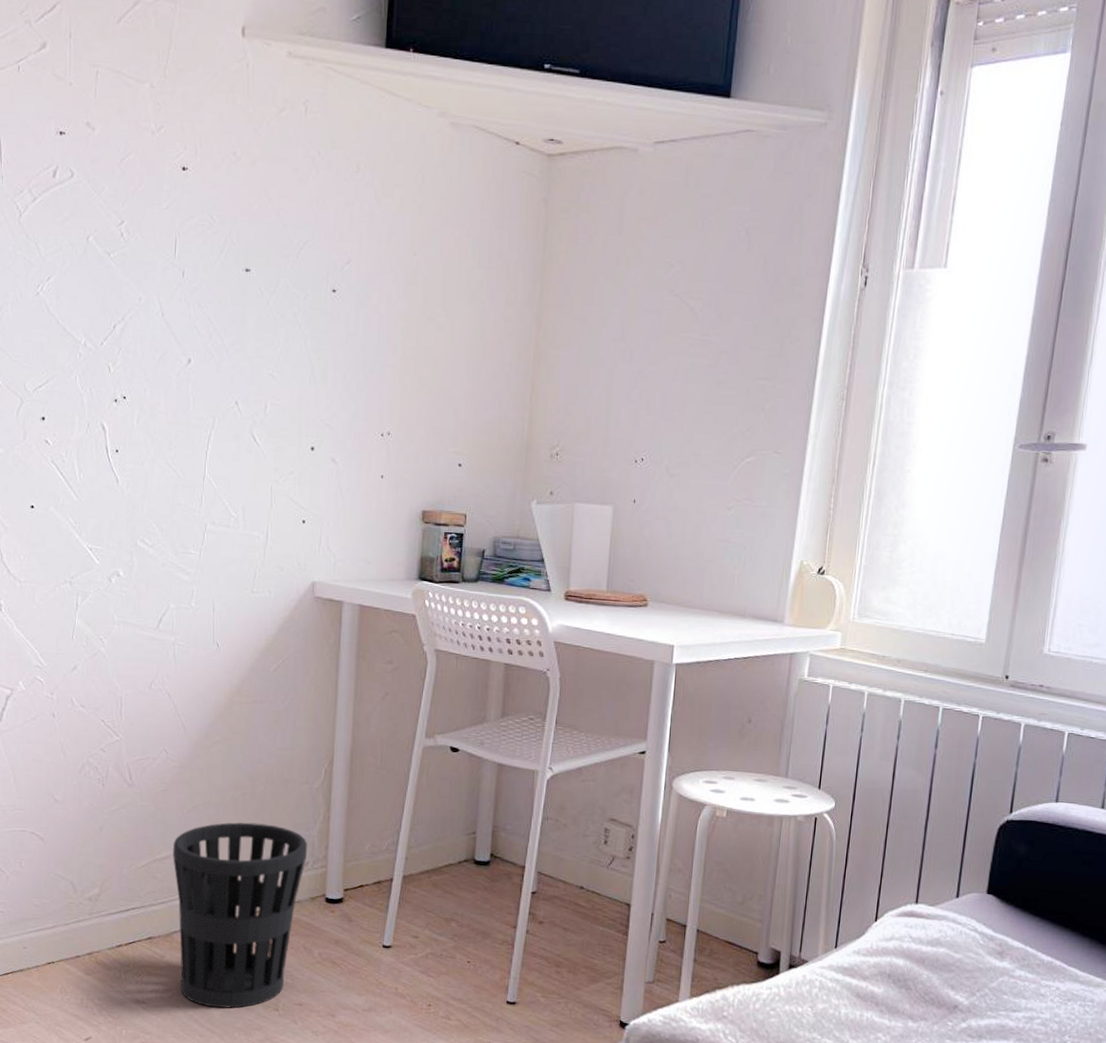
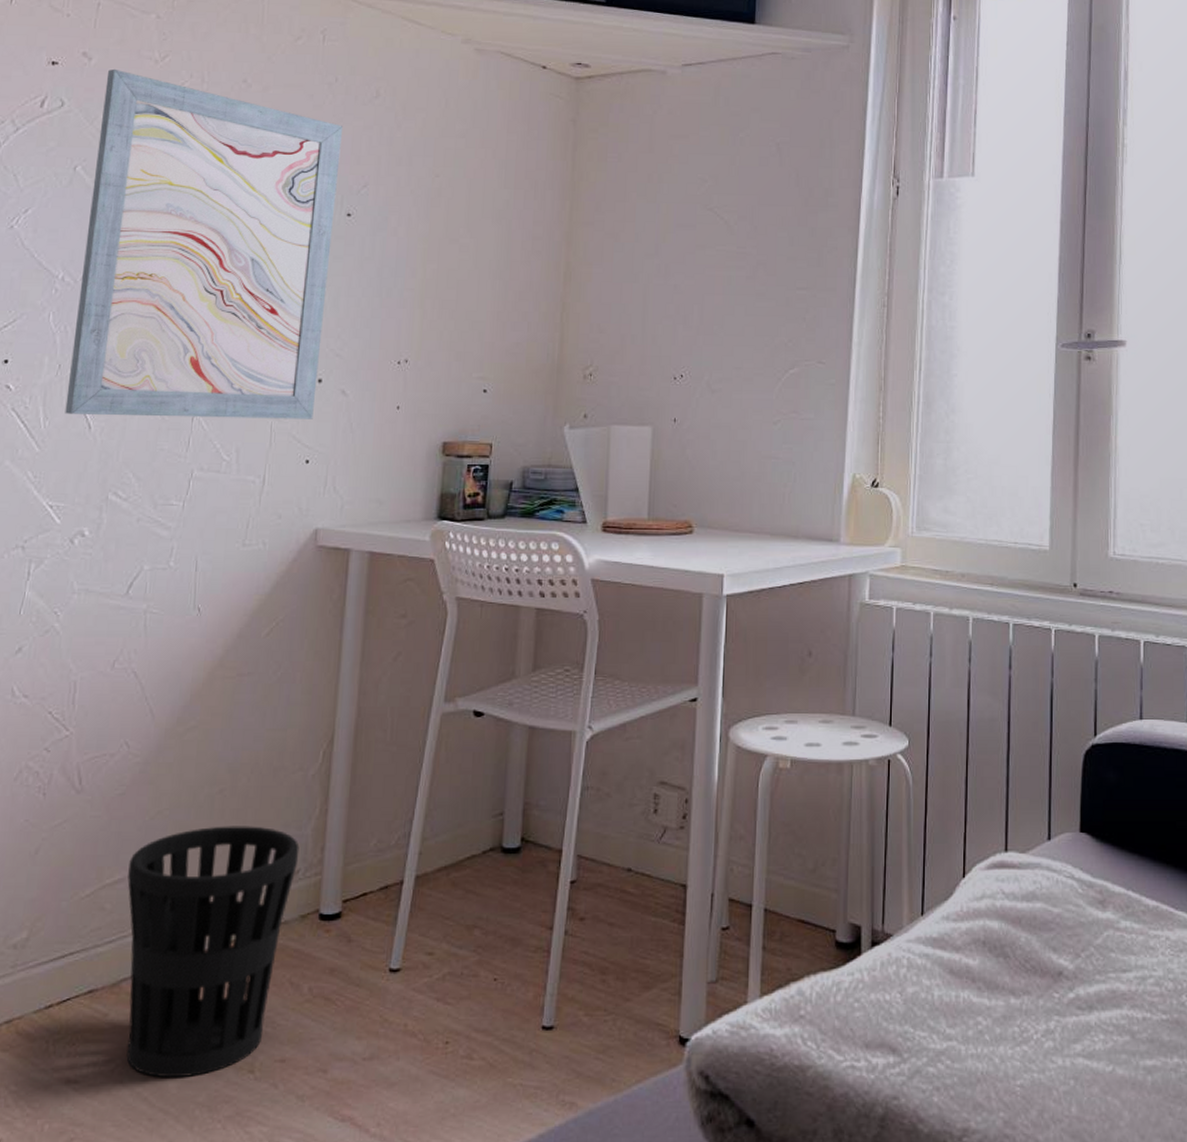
wall art: none [96,139,326,484] -> present [65,68,342,419]

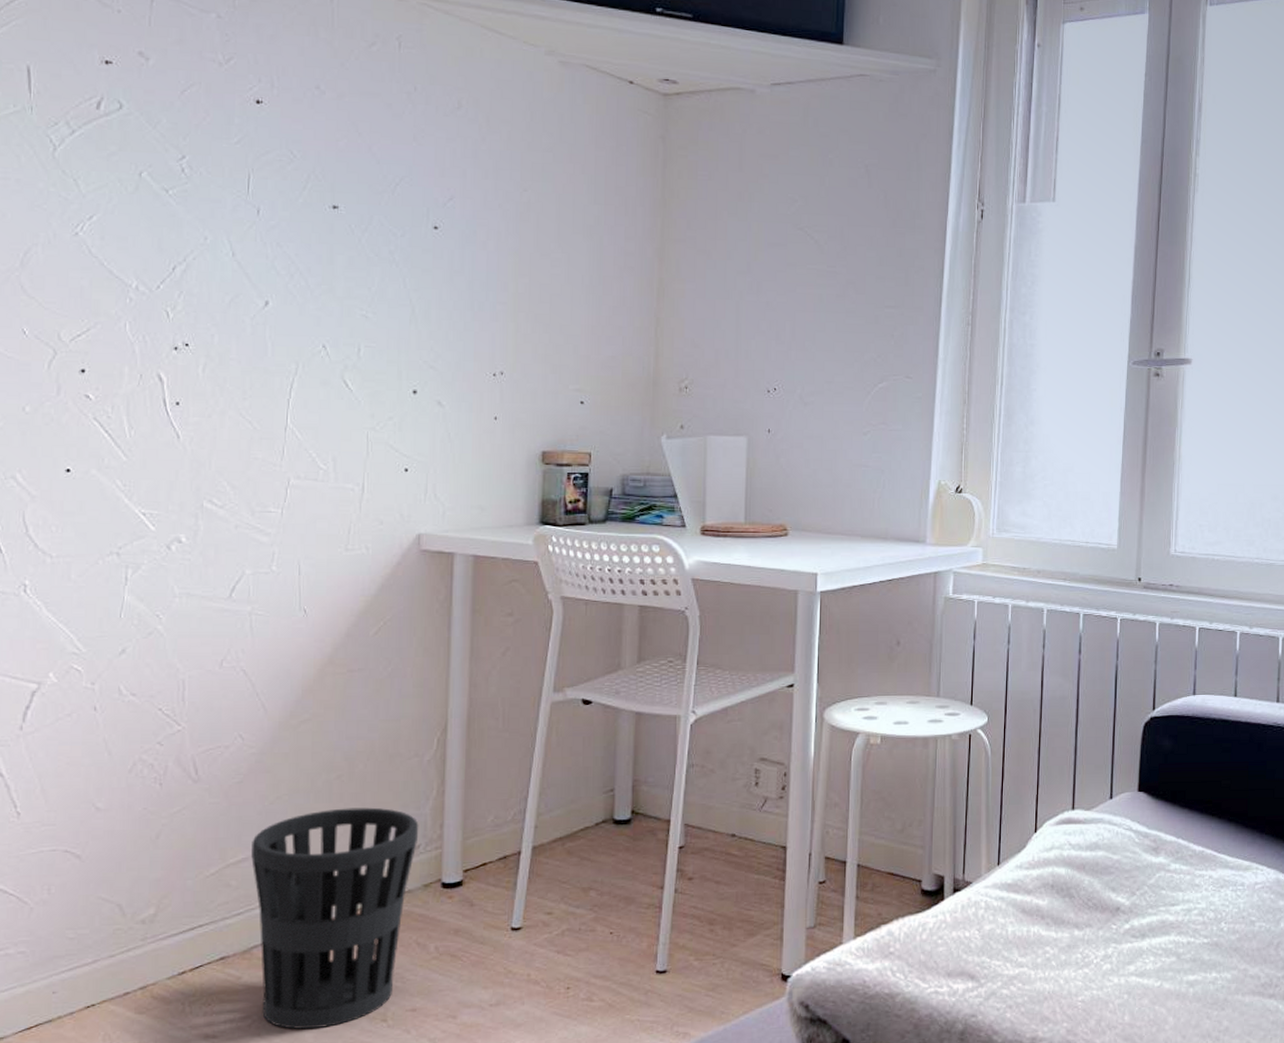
wall art: present [65,68,342,419] -> none [150,70,424,429]

